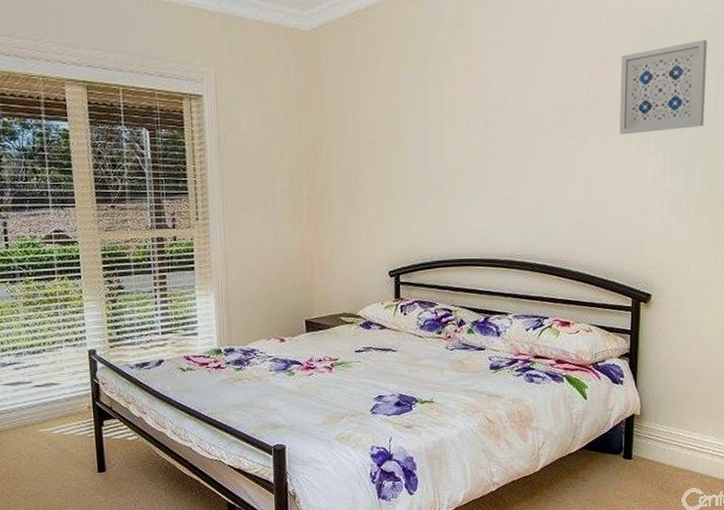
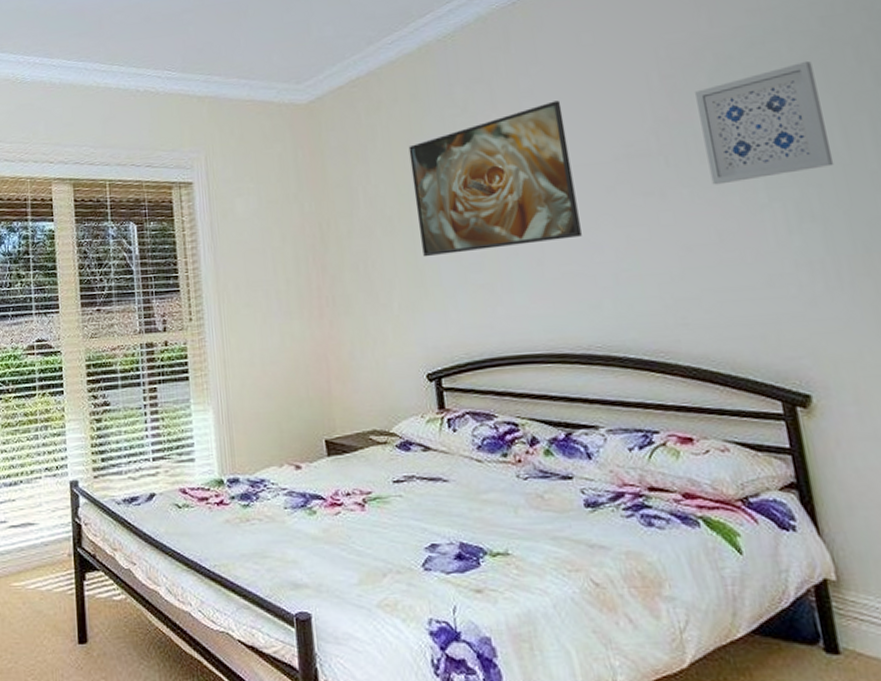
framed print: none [394,52,521,177] -> present [408,100,582,257]

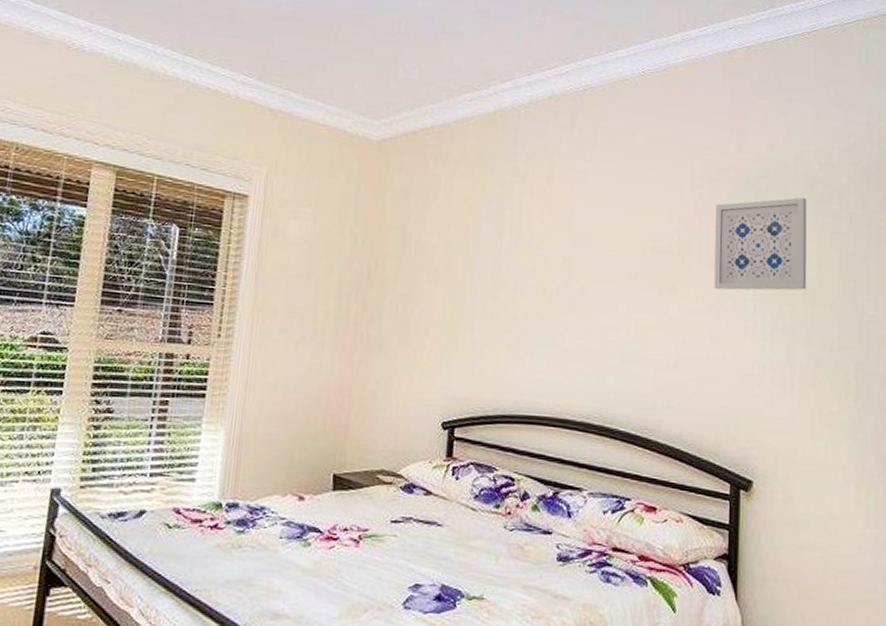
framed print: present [408,100,582,257] -> none [461,187,607,316]

